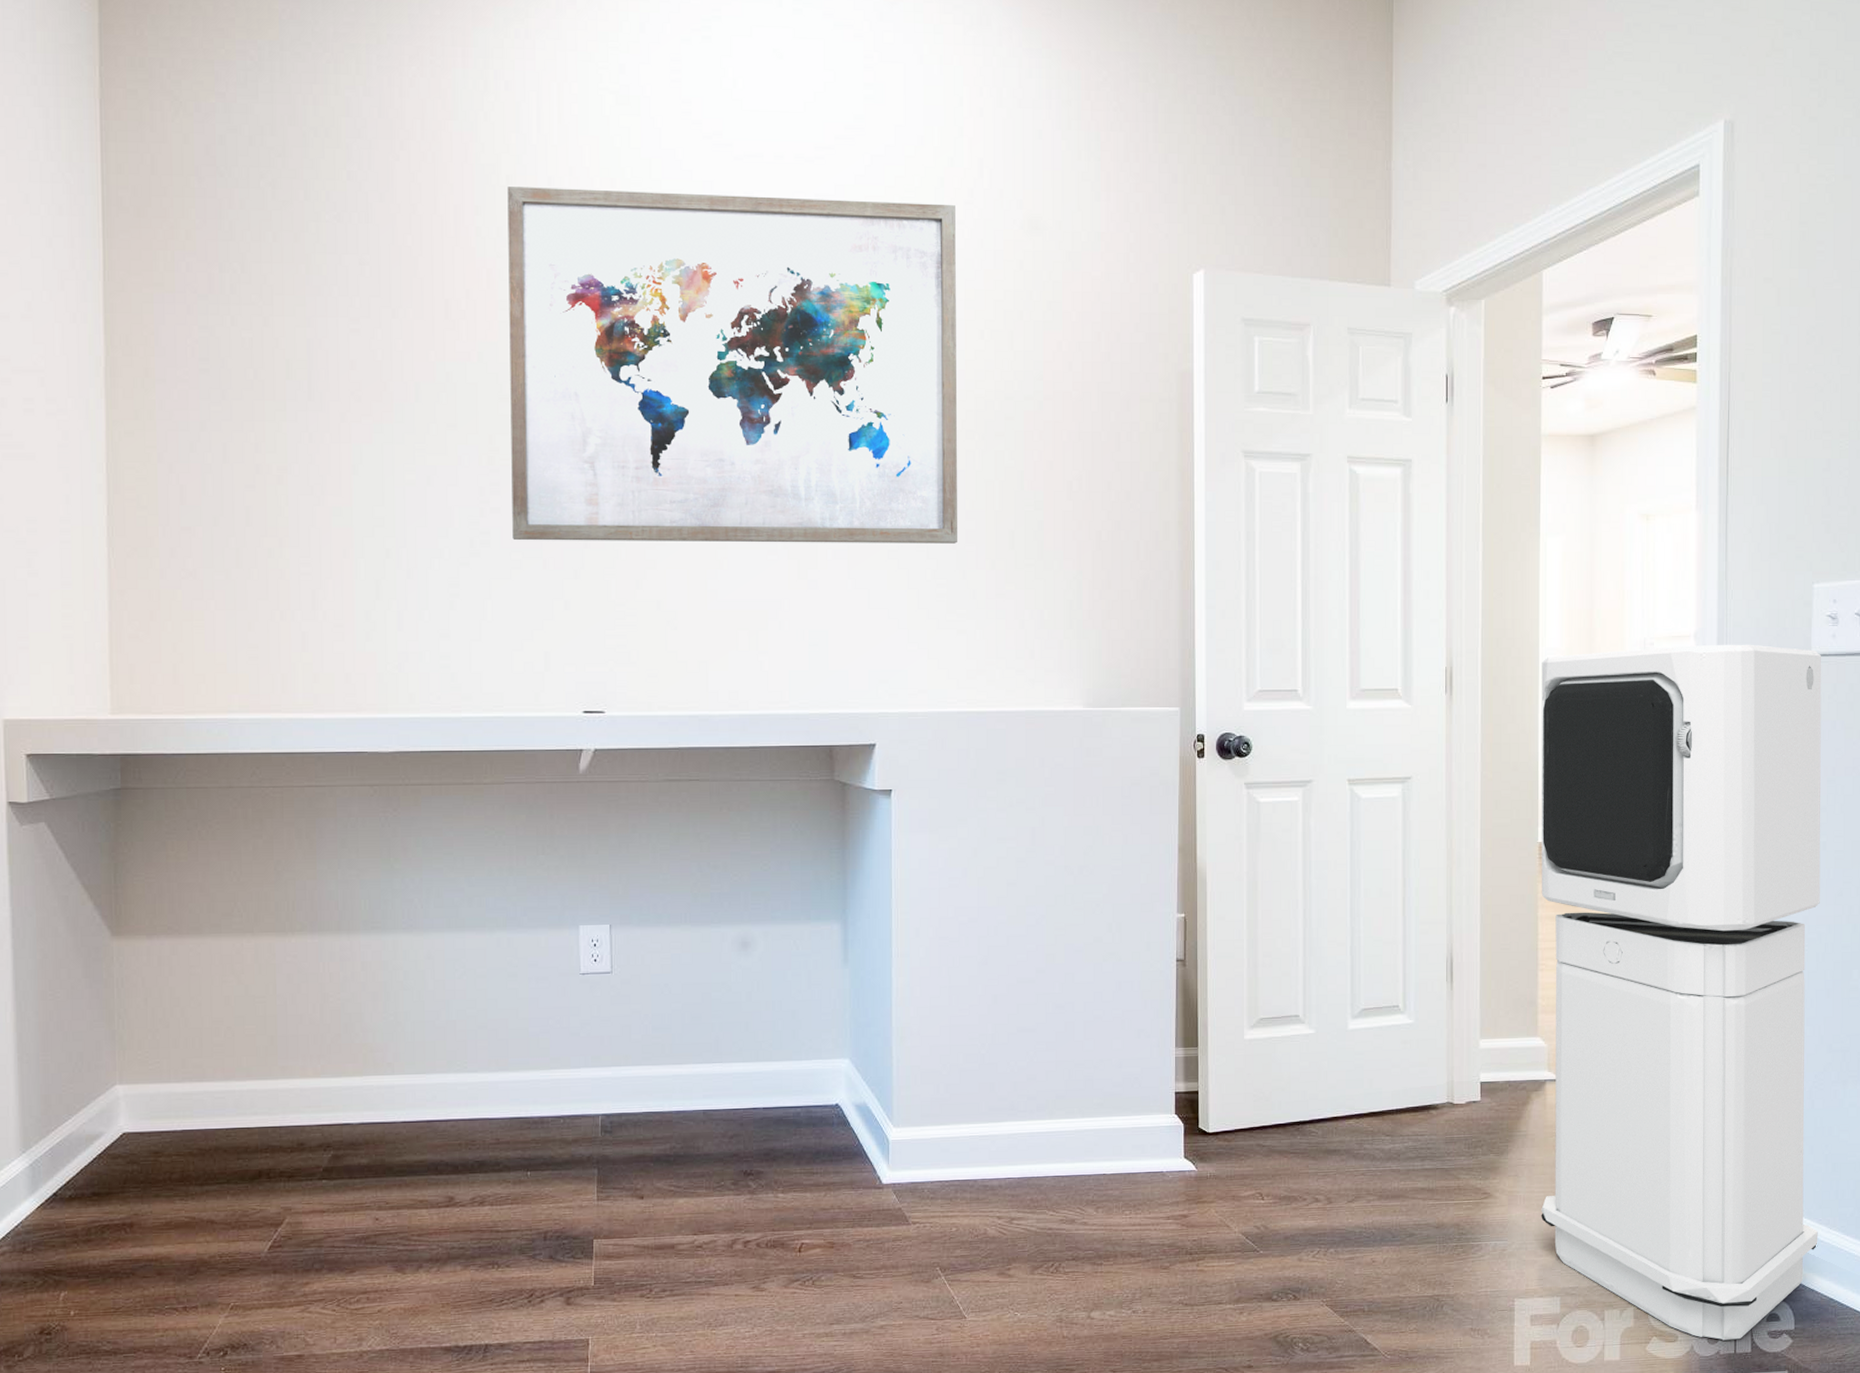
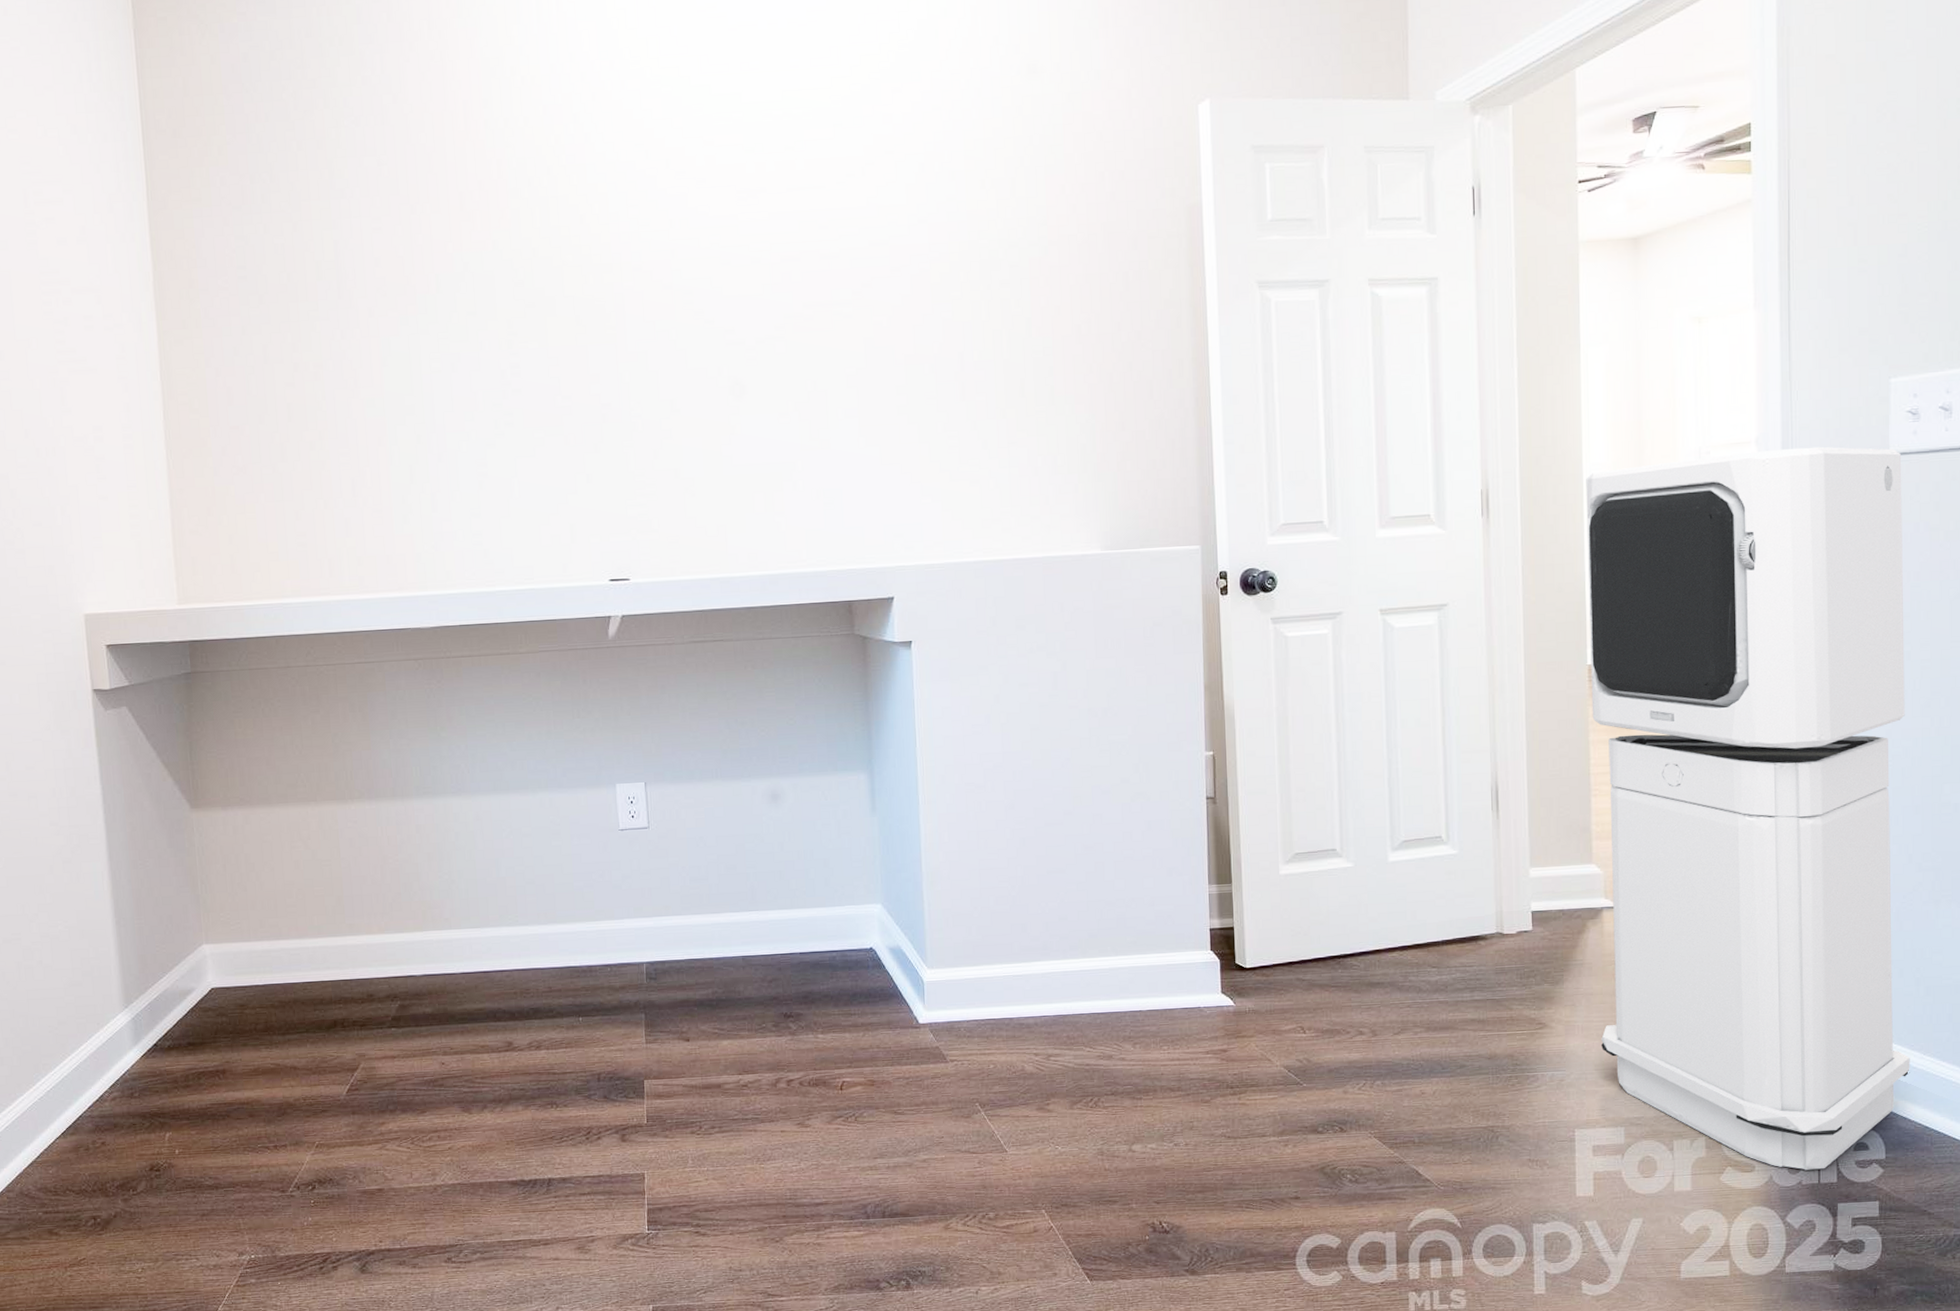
wall art: present [507,187,957,544] -> none [512,56,967,419]

